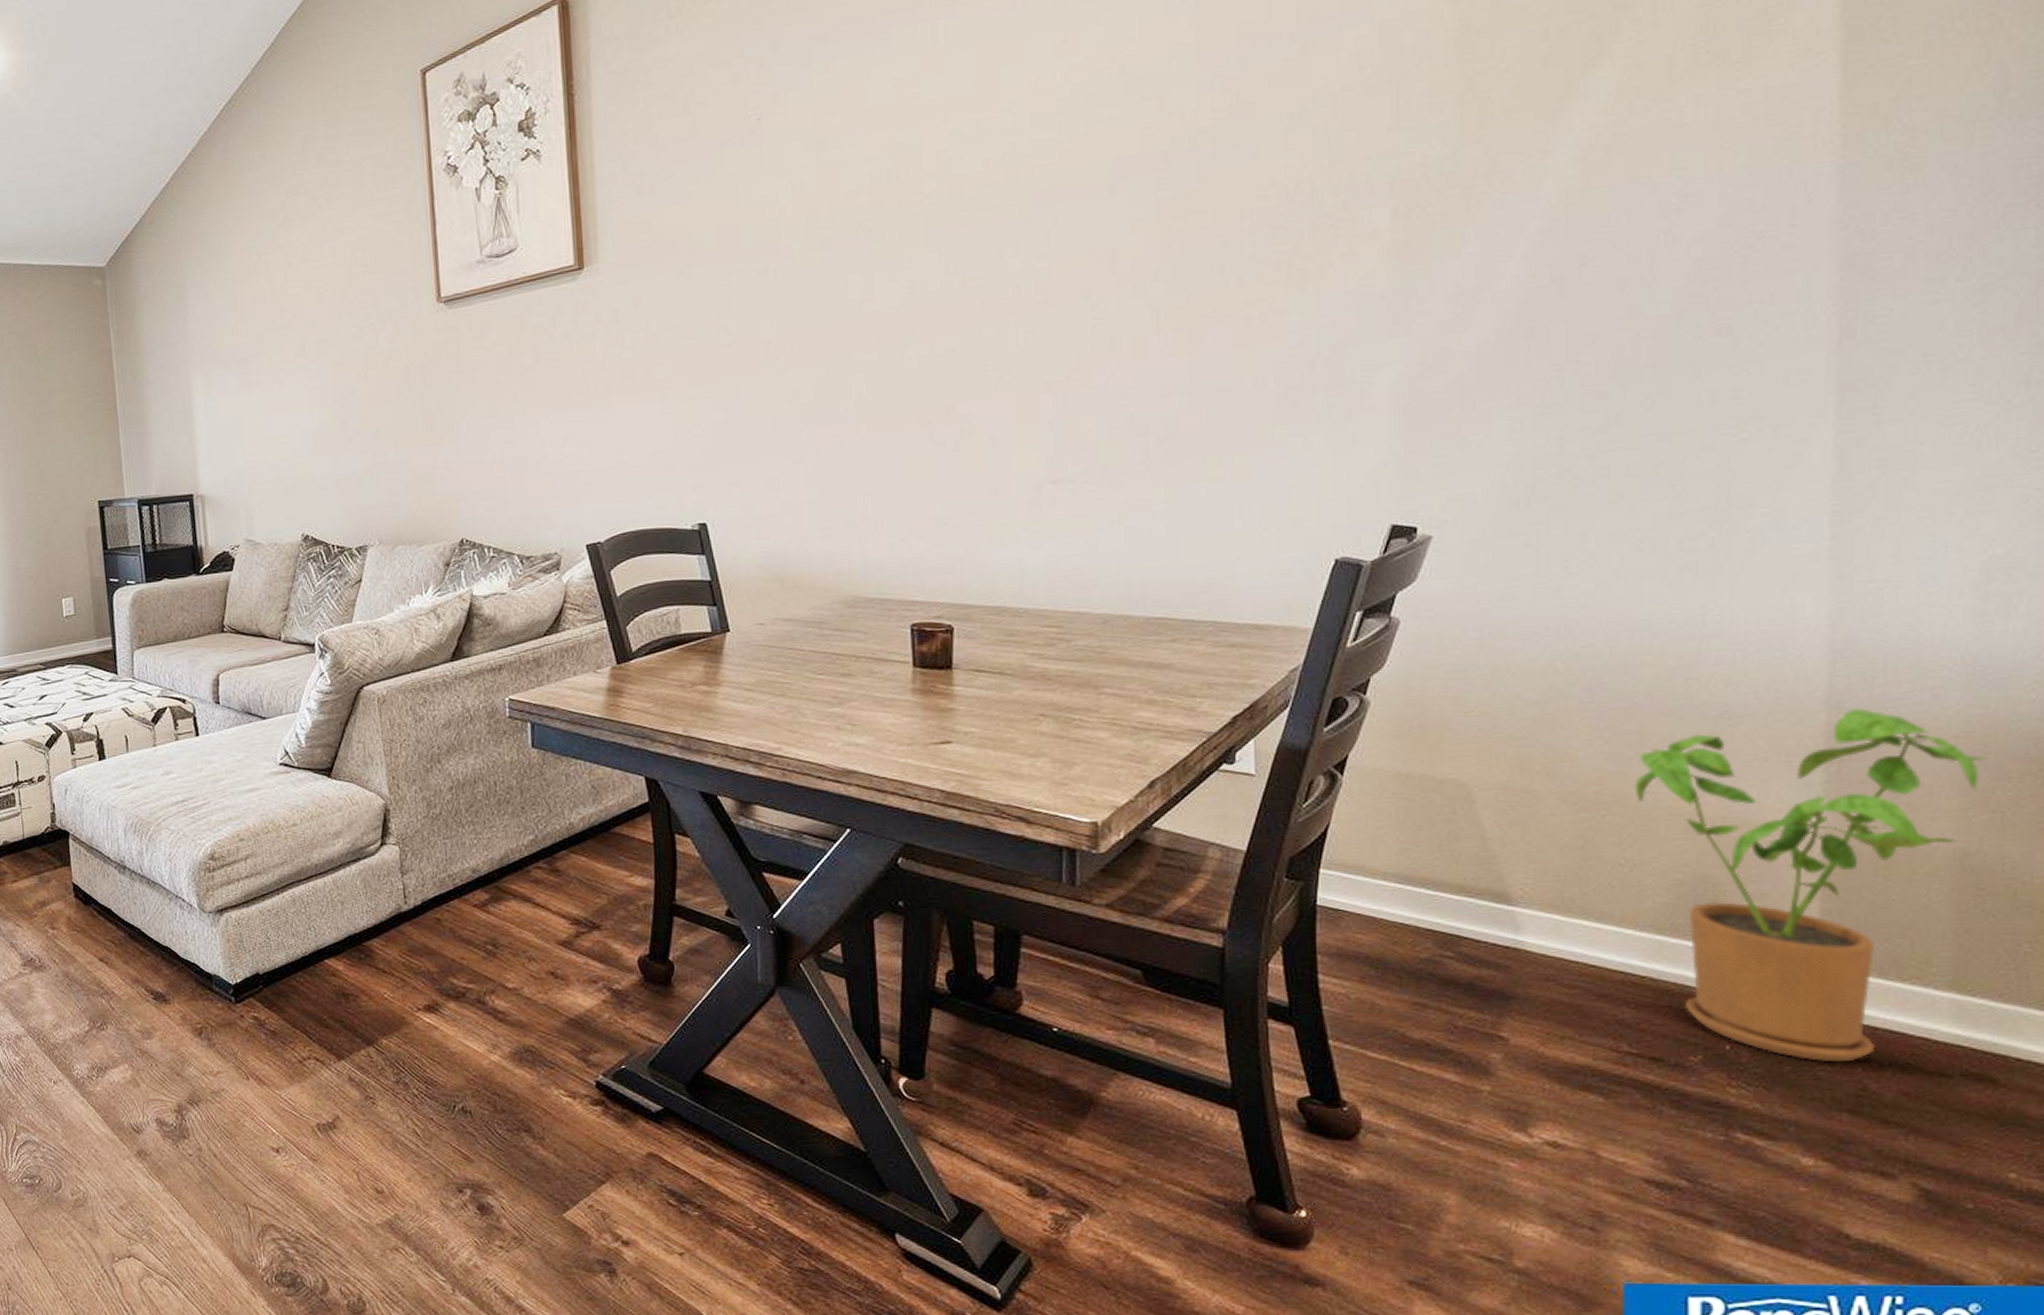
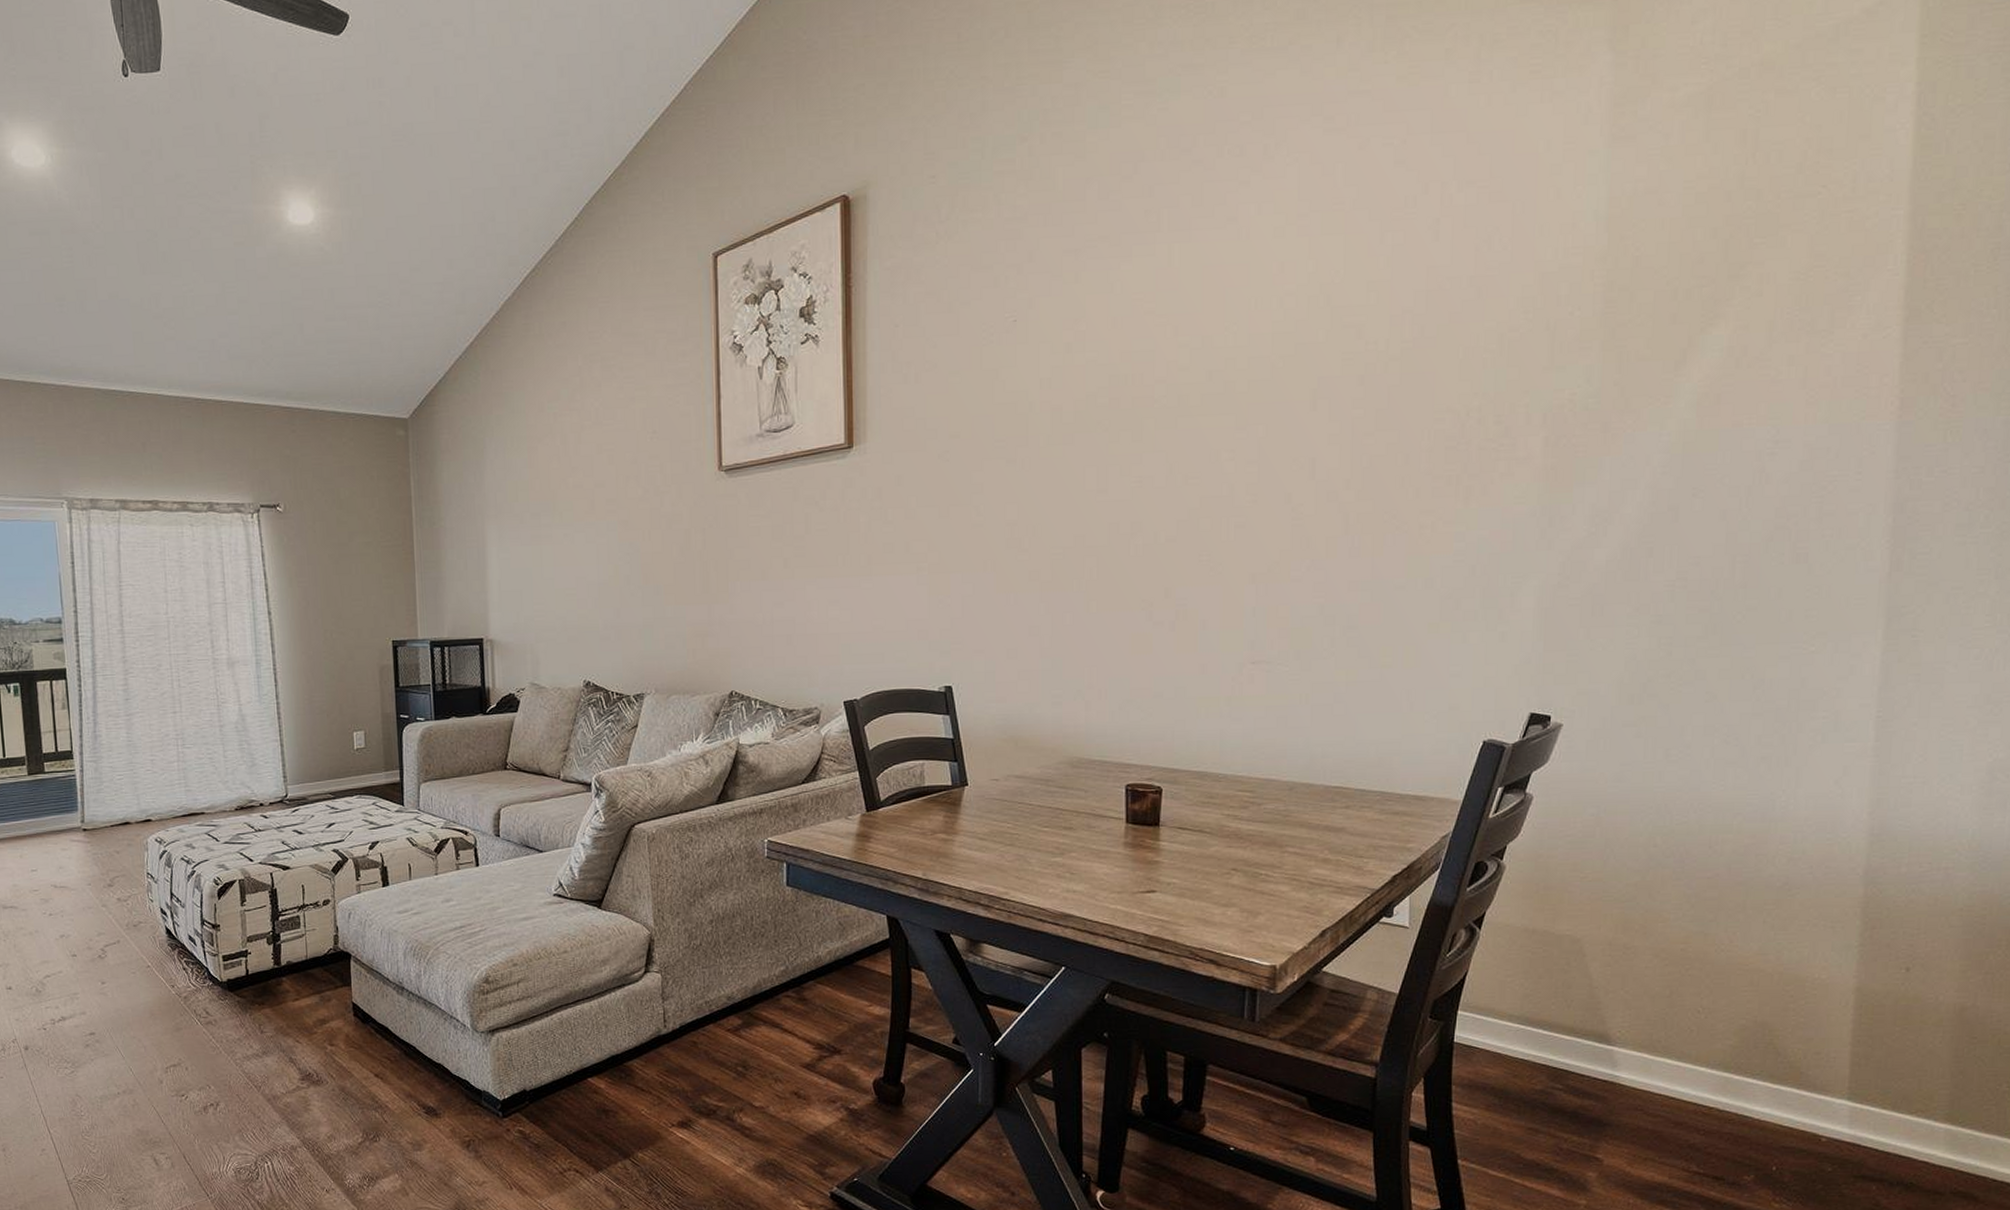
house plant: present [1634,707,1986,1063] -> none [1712,883,1983,1182]

